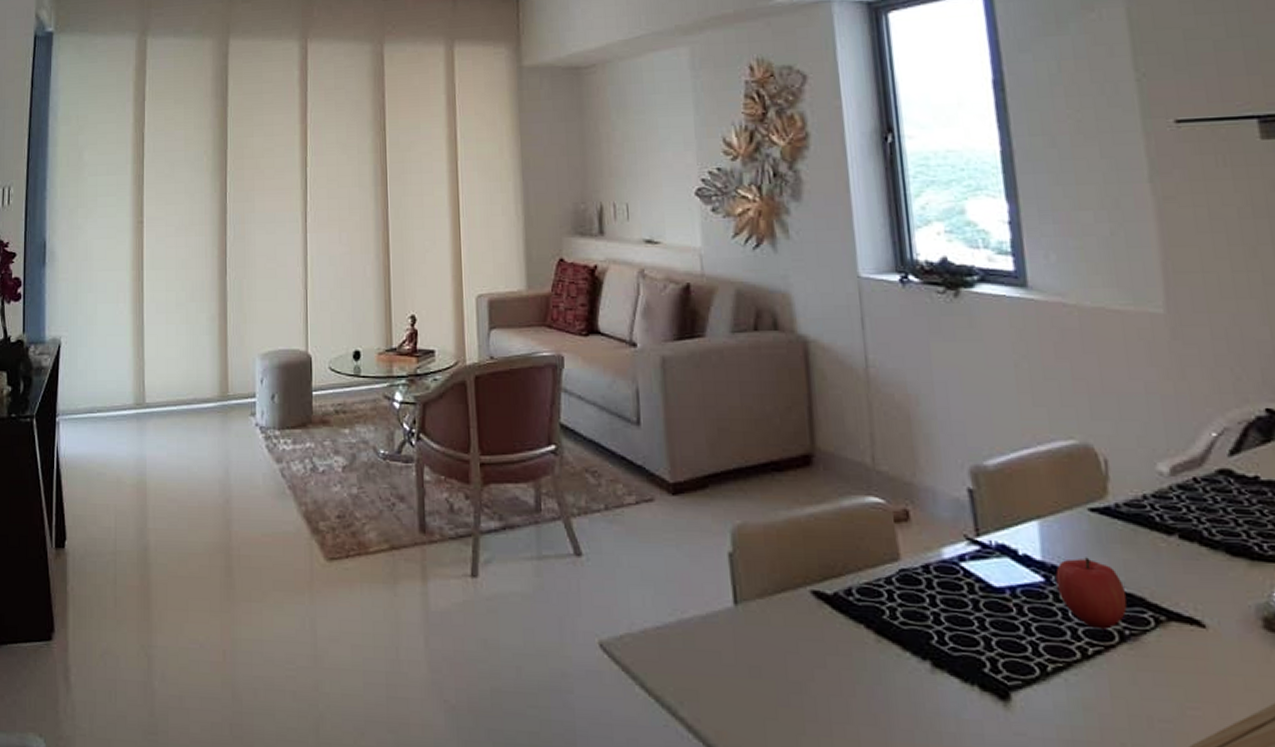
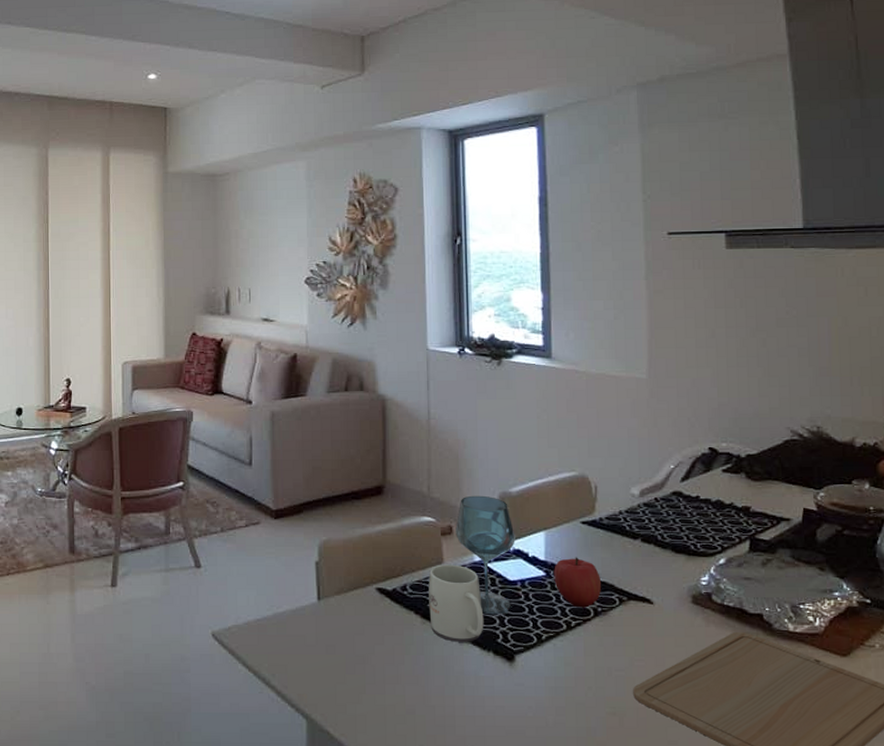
mug: none [881,561,964,671] -> present [428,564,484,642]
wine glass: none [913,469,1000,635] -> present [455,495,515,615]

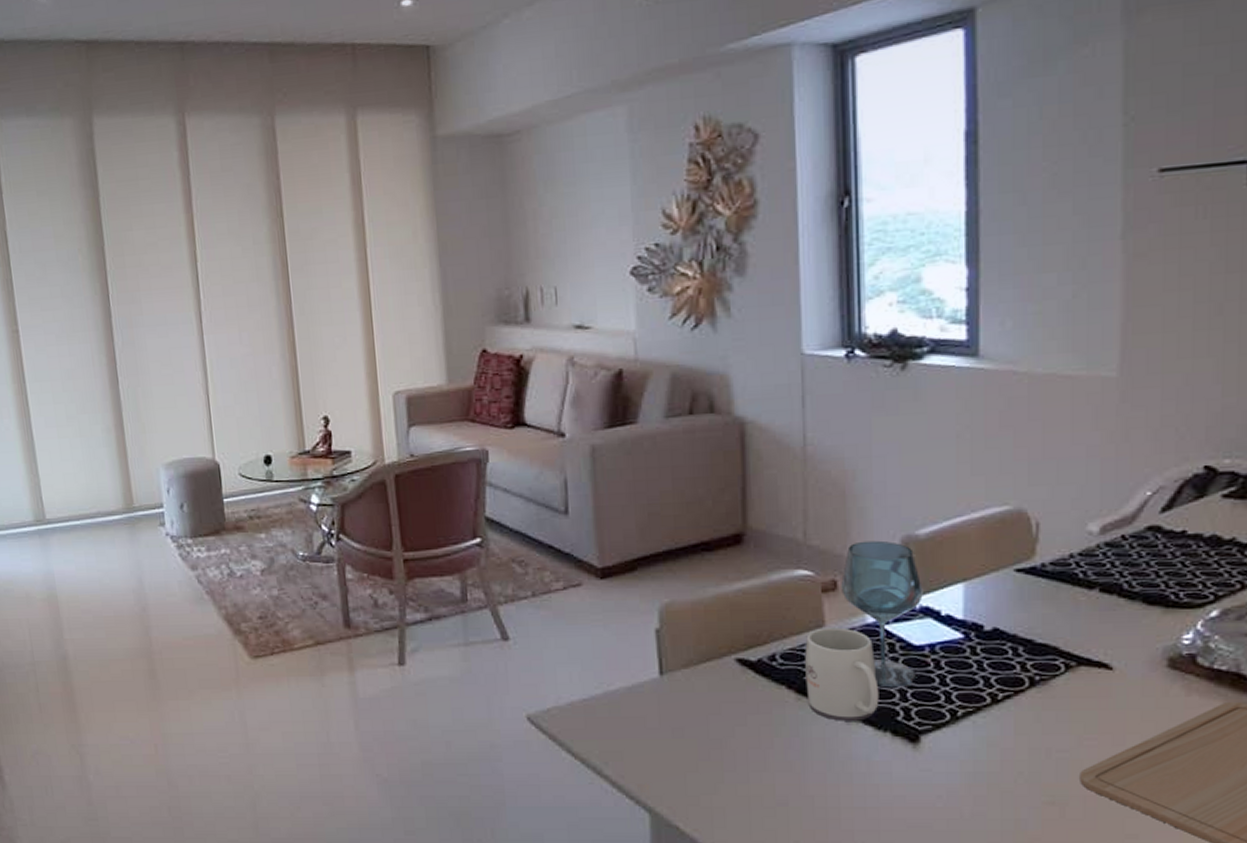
fruit: present [554,557,602,608] -> none [975,614,1042,677]

